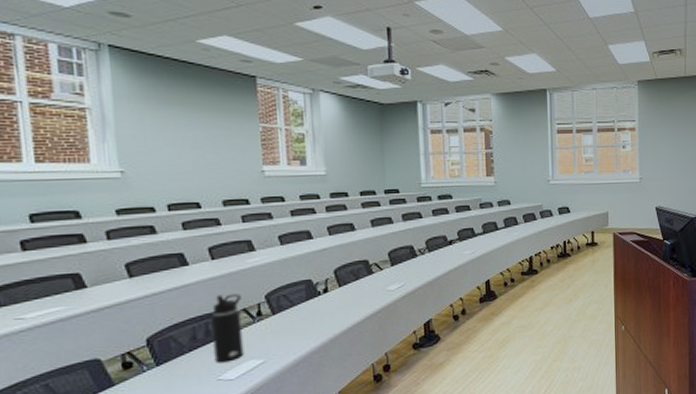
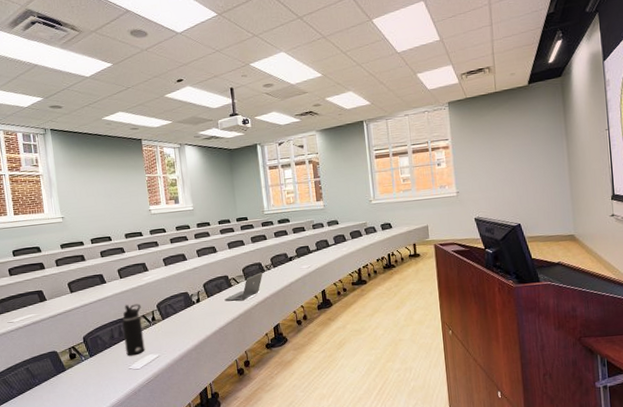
laptop: none [362,257,415,292] -> present [224,272,263,301]

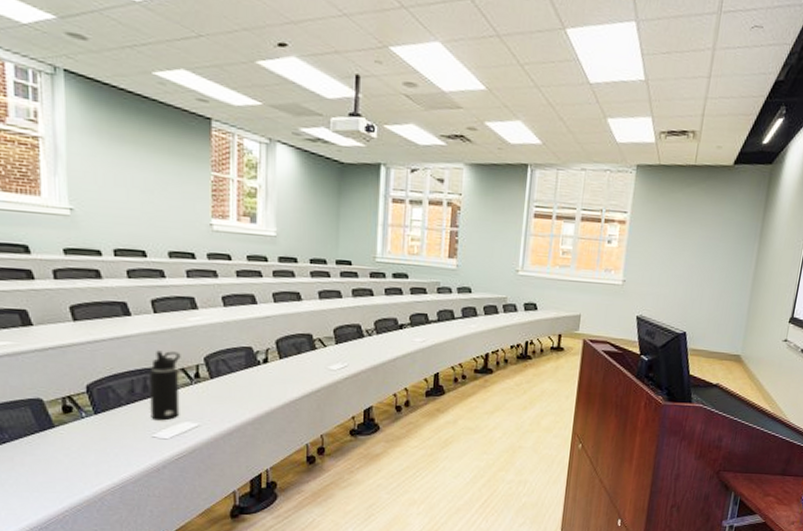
laptop: present [224,272,263,301] -> none [303,337,361,371]

